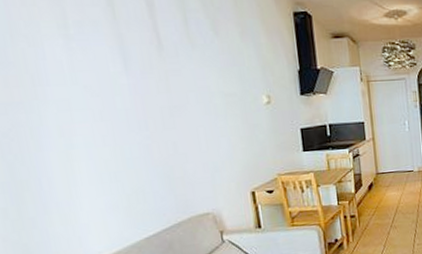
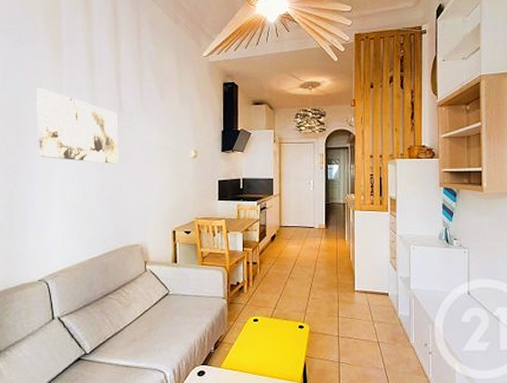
wall art: none [26,22,168,119] -> present [36,88,119,164]

